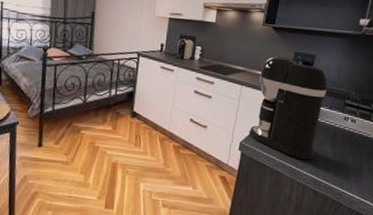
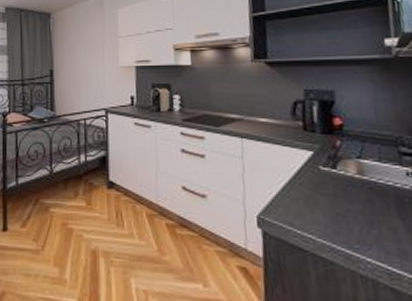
coffee maker: present [249,56,327,160] -> none [262,97,377,239]

